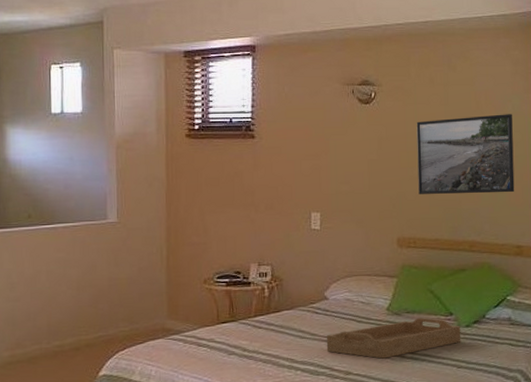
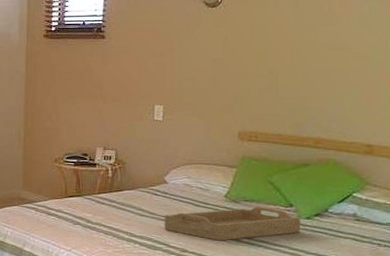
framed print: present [416,114,515,194] -> none [262,16,368,93]

